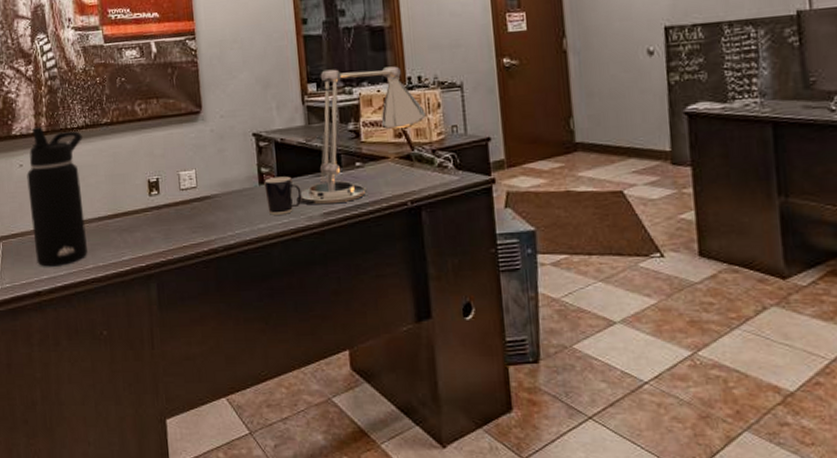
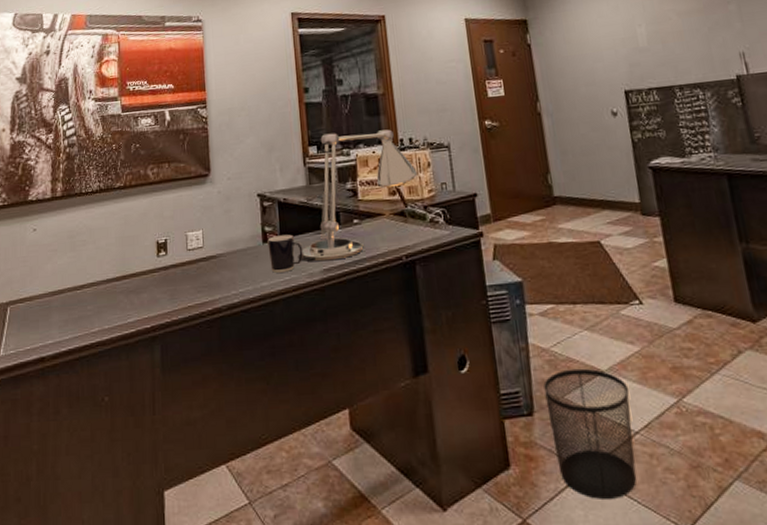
water bottle: present [26,126,88,267] -> none [39,191,96,331]
waste bin: none [552,319,642,443] -> present [543,368,637,499]

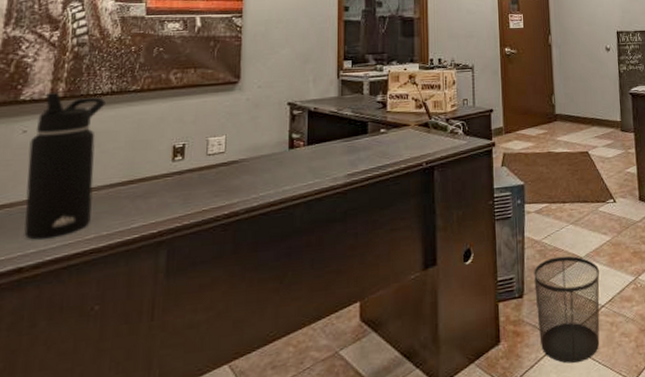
water bottle: none [39,191,96,331] -> present [24,91,105,240]
mug: present [267,234,303,273] -> none [294,141,329,177]
desk lamp: present [298,129,417,262] -> none [323,50,443,167]

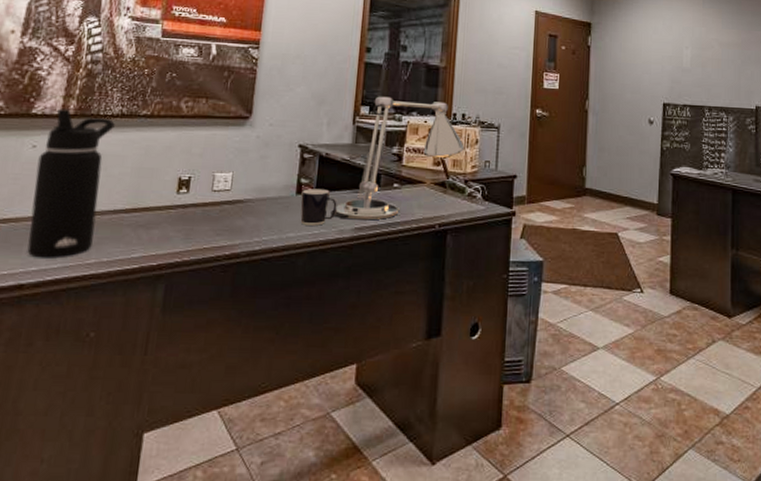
mug: none [294,141,329,177] -> present [300,188,337,226]
desk lamp: none [323,50,443,167] -> present [331,96,464,221]
waste bin: present [534,255,600,364] -> none [544,343,618,460]

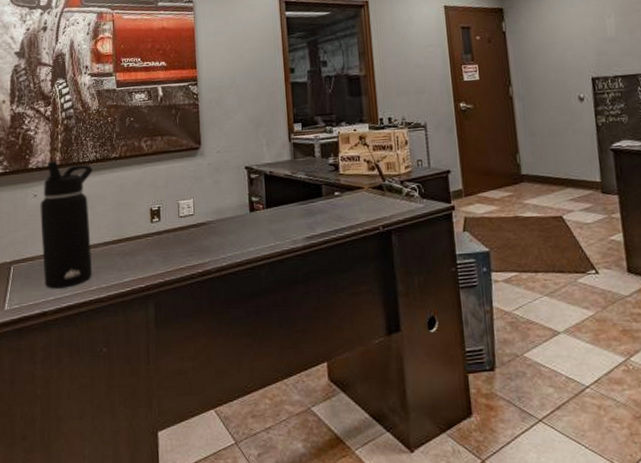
mug: present [300,188,337,226] -> none [254,204,287,239]
desk lamp: present [331,96,464,221] -> none [282,109,395,230]

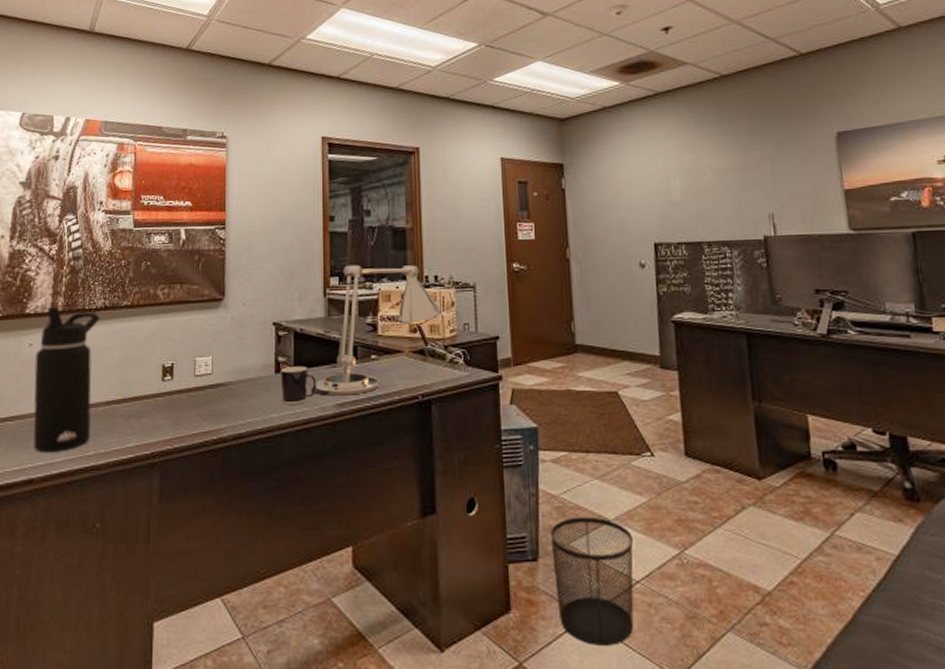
mug: none [254,204,287,239] -> present [280,366,316,405]
desk lamp: none [282,109,395,230] -> present [311,265,440,396]
waste bin: none [505,329,585,444] -> present [550,516,634,645]

